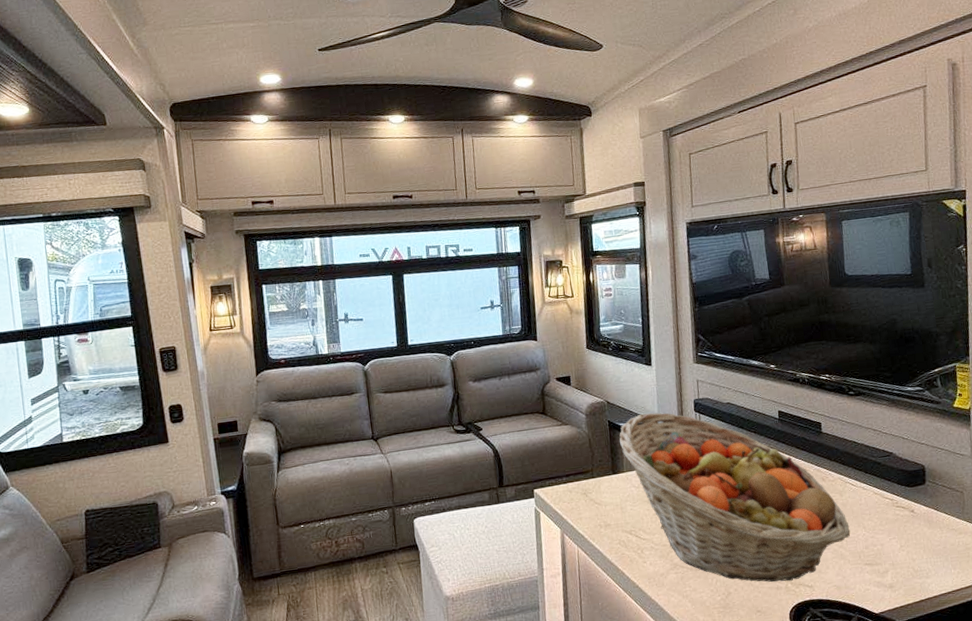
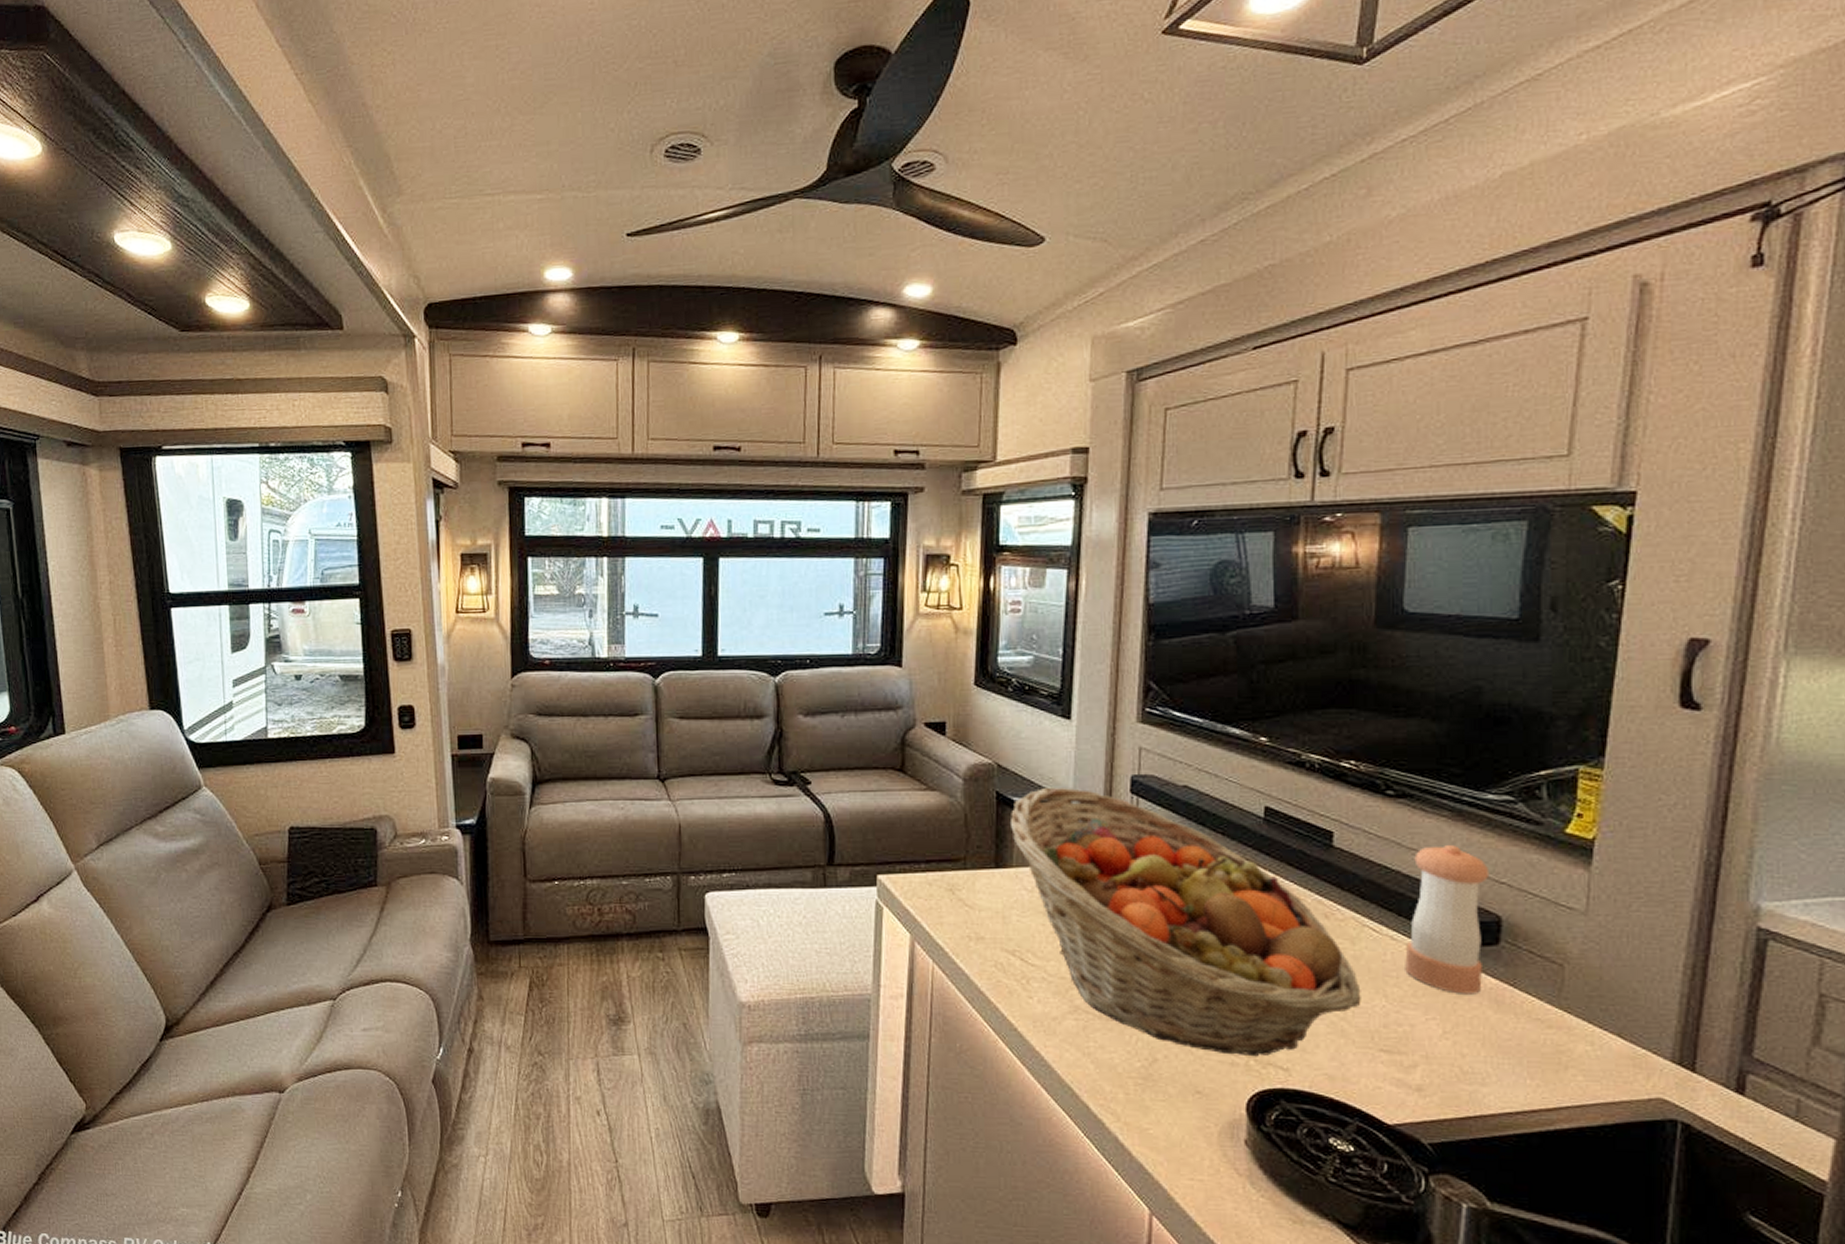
pepper shaker: none [870,422,919,520] -> present [1405,844,1490,994]

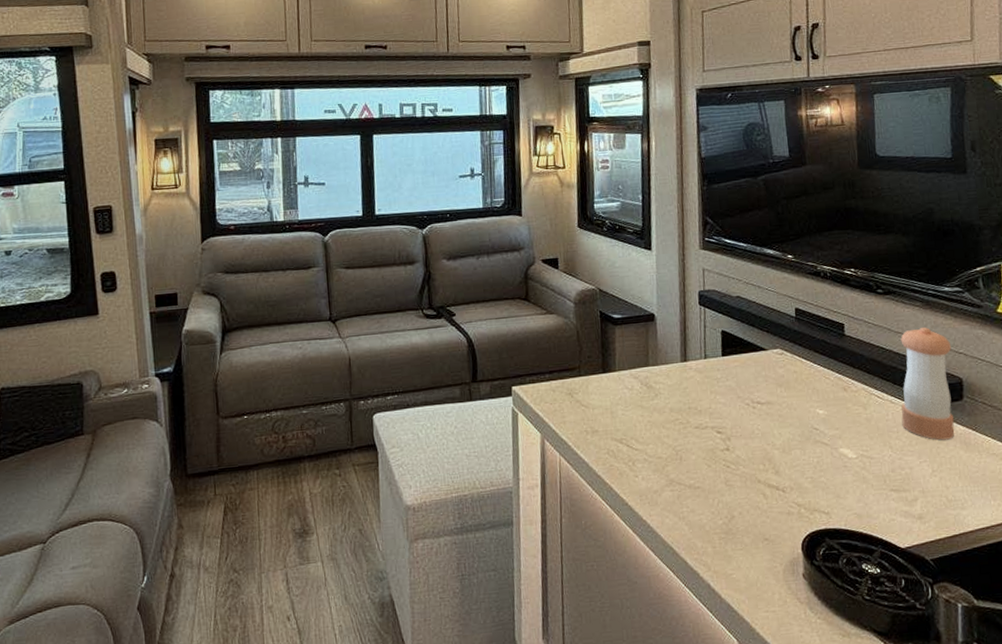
fruit basket: present [1011,787,1361,1057] -> none [612,303,875,506]

